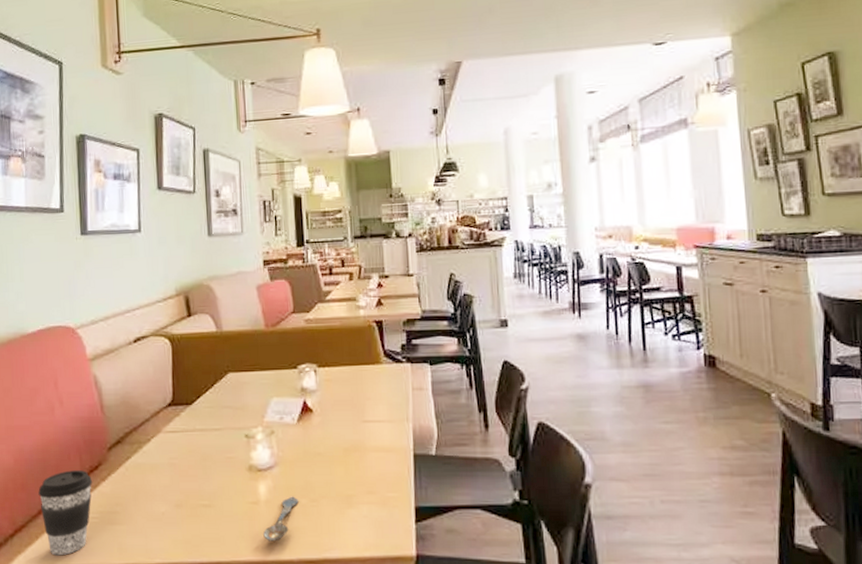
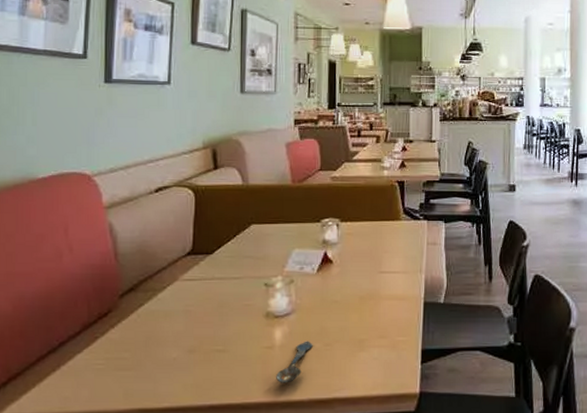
coffee cup: present [38,470,92,556] -> none [38,317,100,403]

